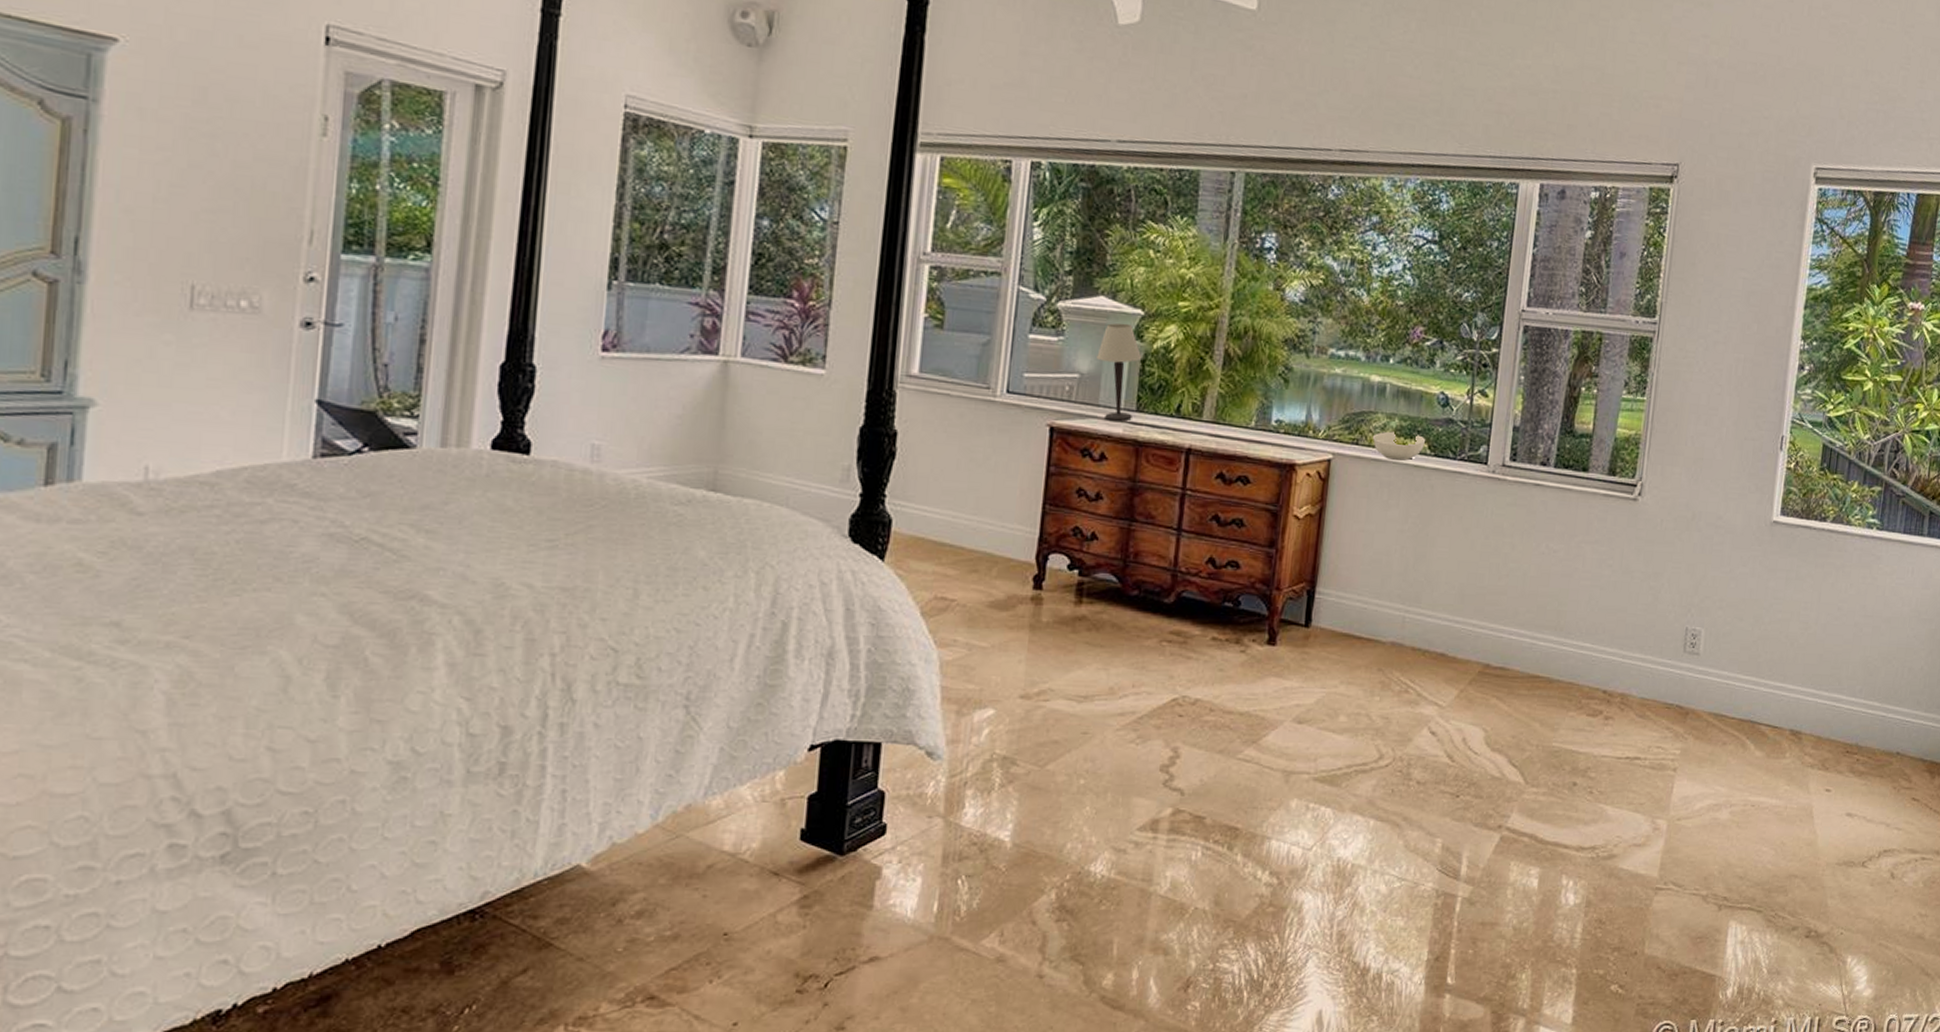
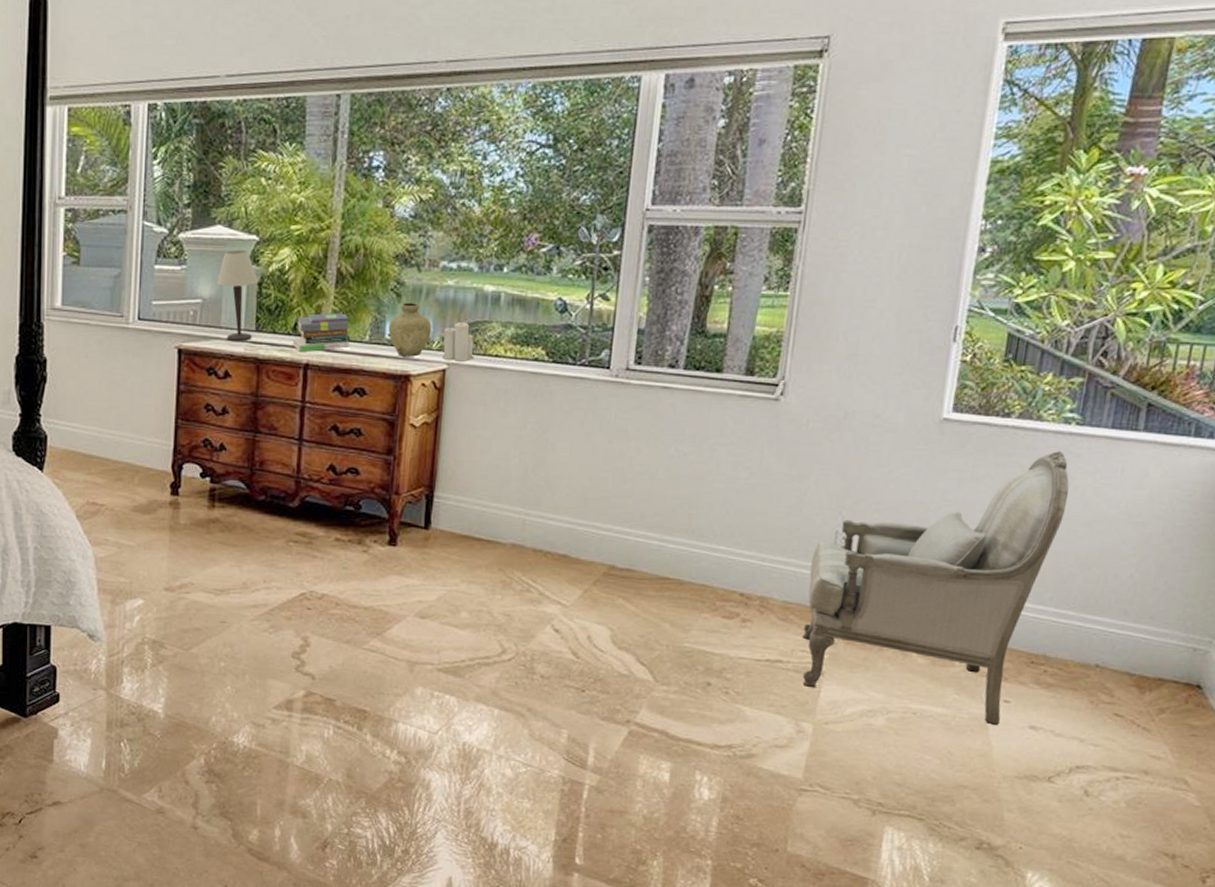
books: none [1174,395,1236,436] -> present [292,313,351,353]
vase: none [1274,388,1319,446] -> present [388,302,432,358]
candle: none [1328,409,1360,454] -> present [442,320,475,363]
bowl: present [1372,431,1426,462] -> none [487,339,544,369]
armchair: none [1657,552,1873,815] -> present [802,450,1070,726]

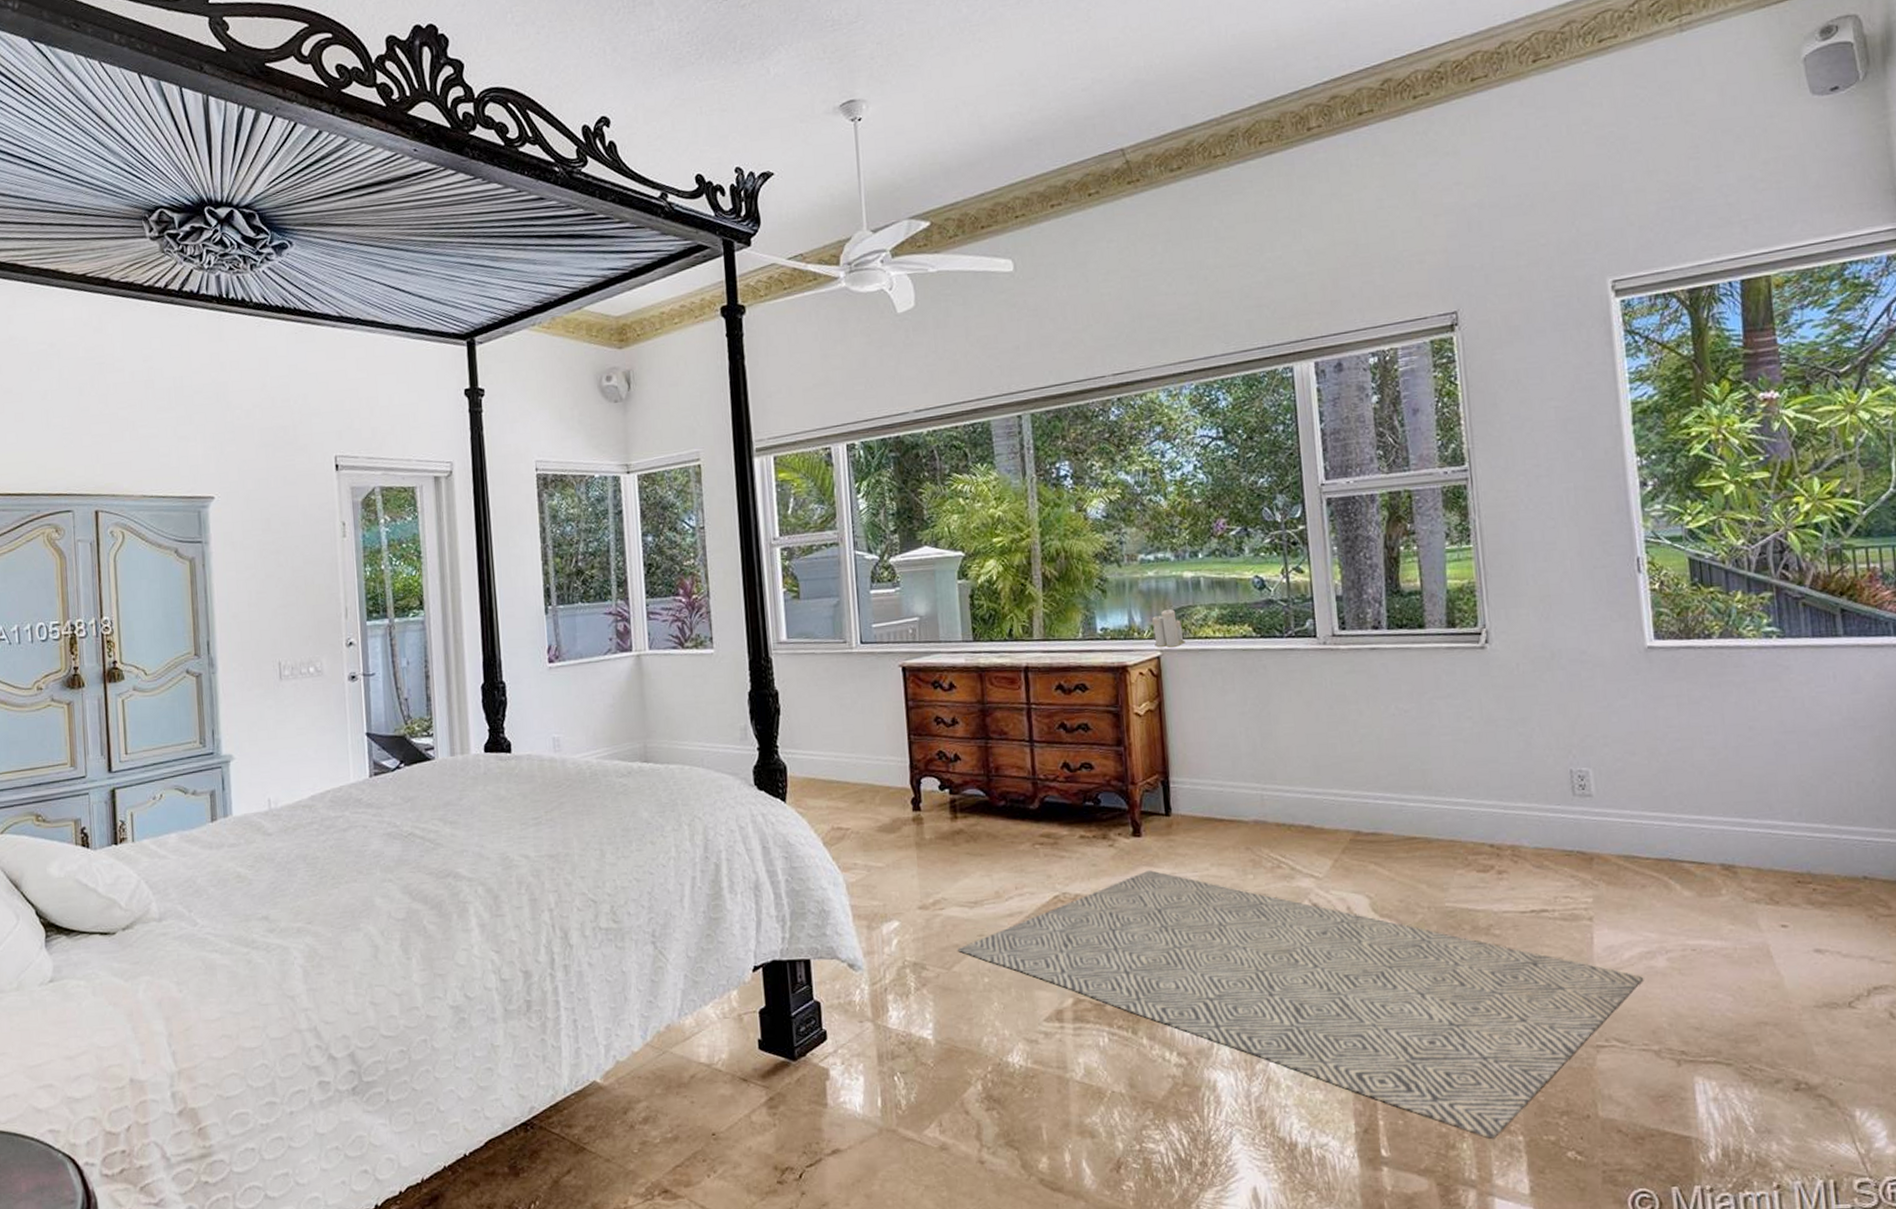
rug: none [198,579,859,860] -> present [958,870,1643,1139]
table lamp: present [217,249,259,341] -> none [930,566,971,653]
books: present [292,313,351,353] -> none [1009,614,1066,657]
vase: present [388,302,432,358] -> none [1098,596,1141,650]
armchair: present [802,450,1070,726] -> none [1552,664,1790,954]

